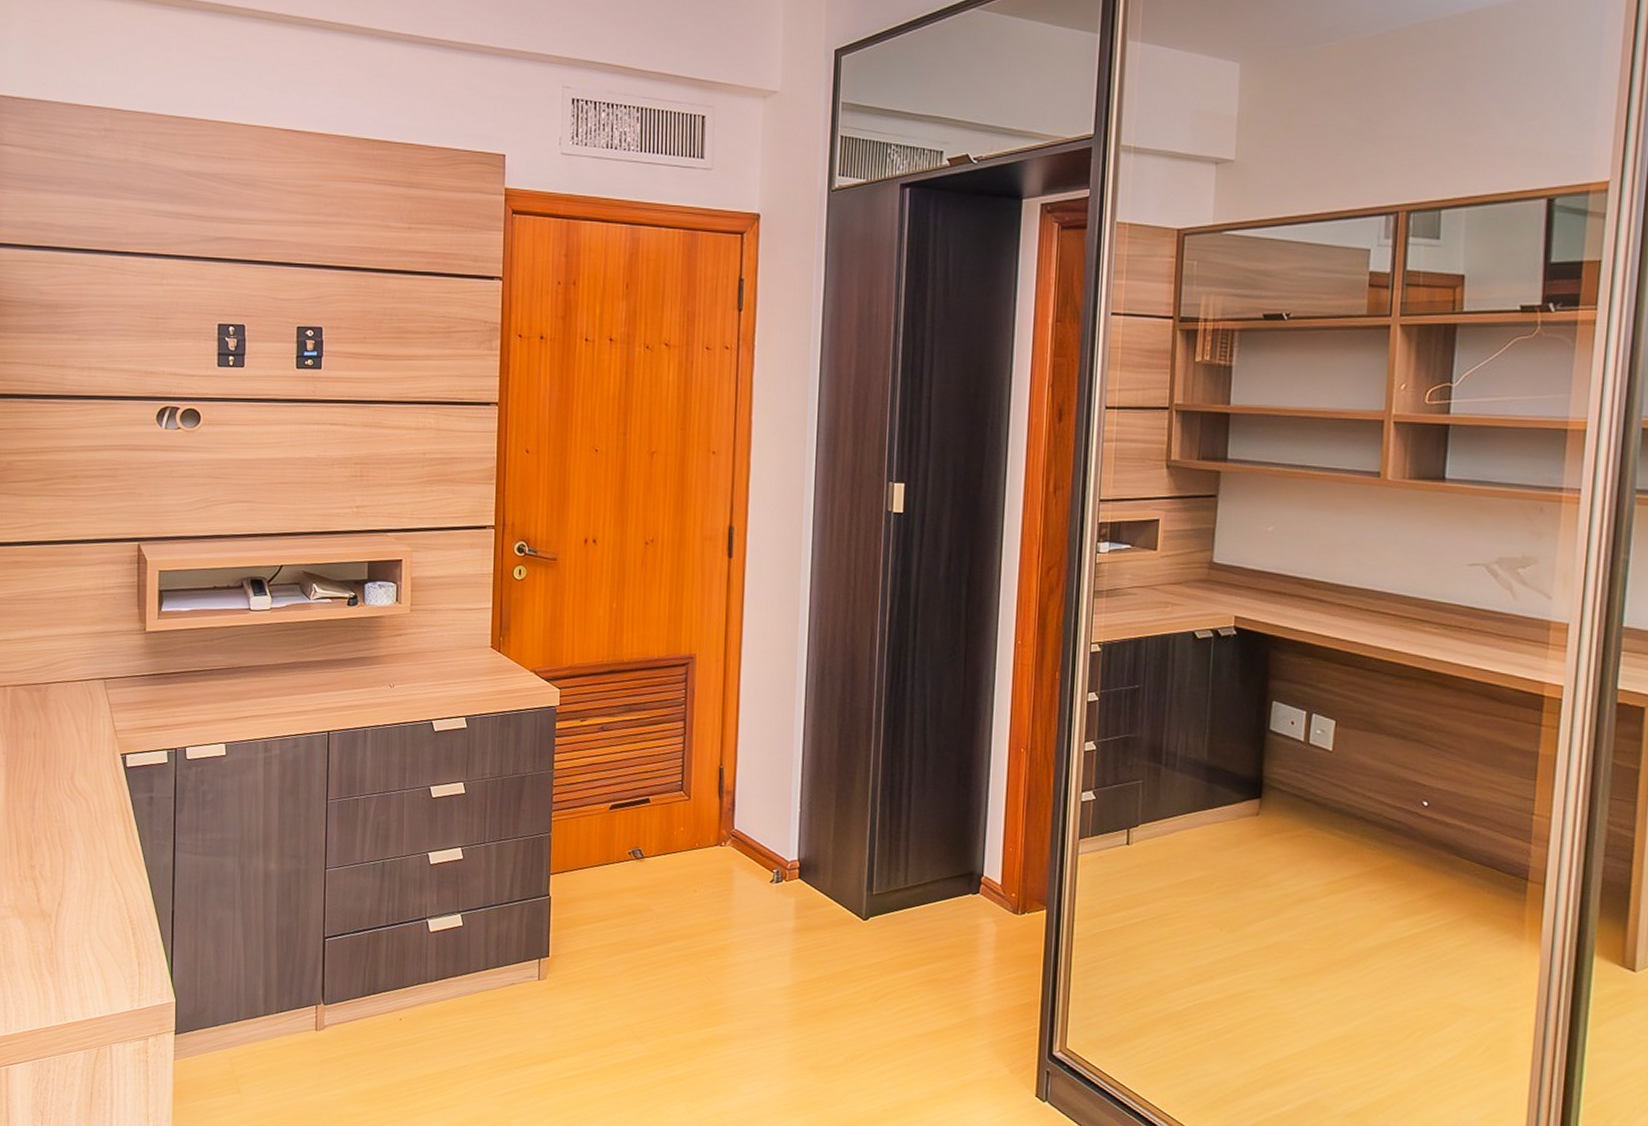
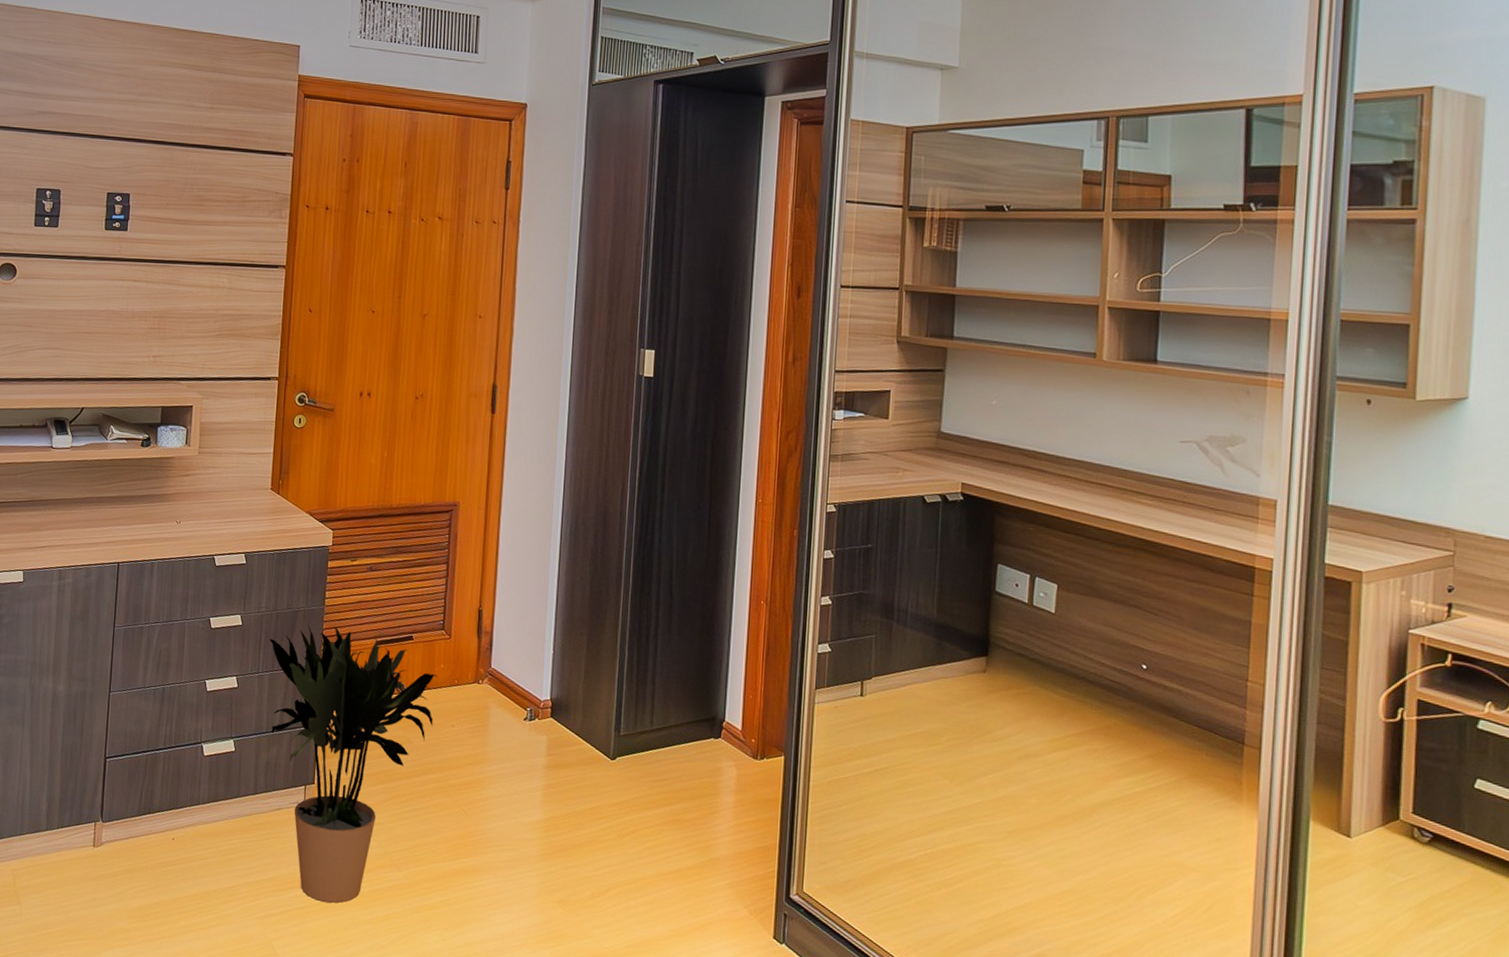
potted plant: none [496,789,678,1079] -> present [270,623,438,903]

